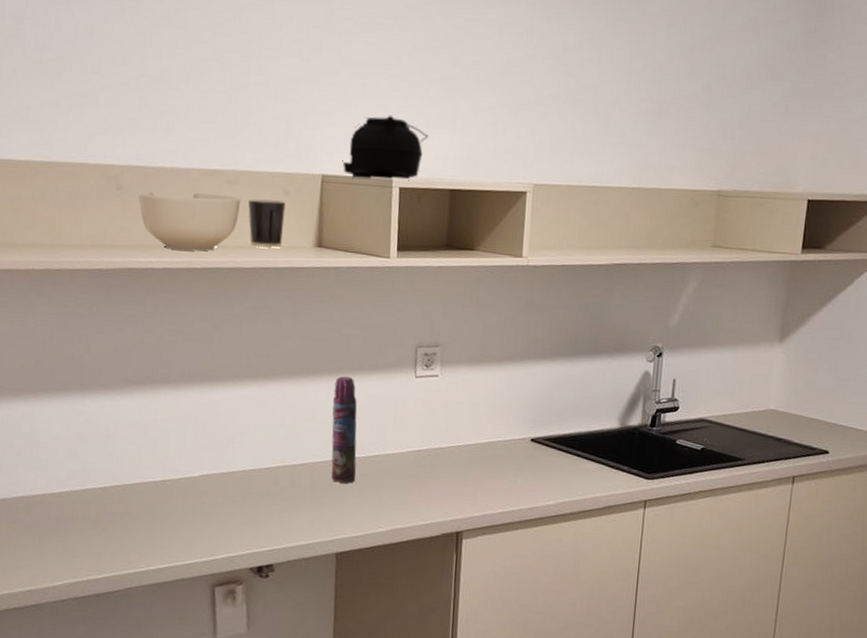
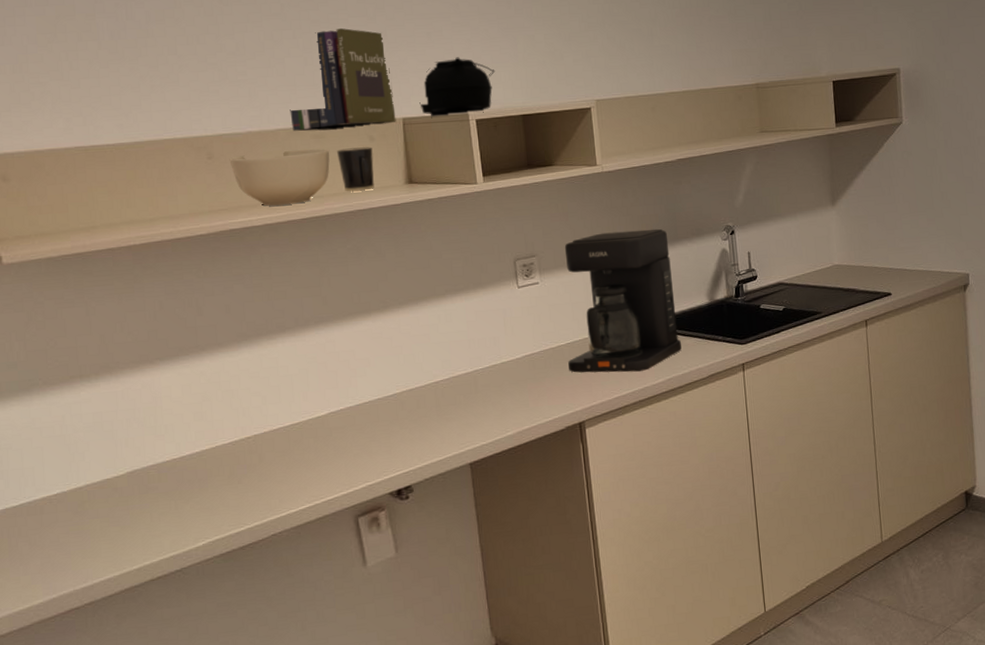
books: none [206,67,317,179] -> present [290,28,396,132]
whipped cream can: present [331,376,357,483] -> none [444,296,477,397]
coffee maker: none [455,332,587,489] -> present [564,228,682,373]

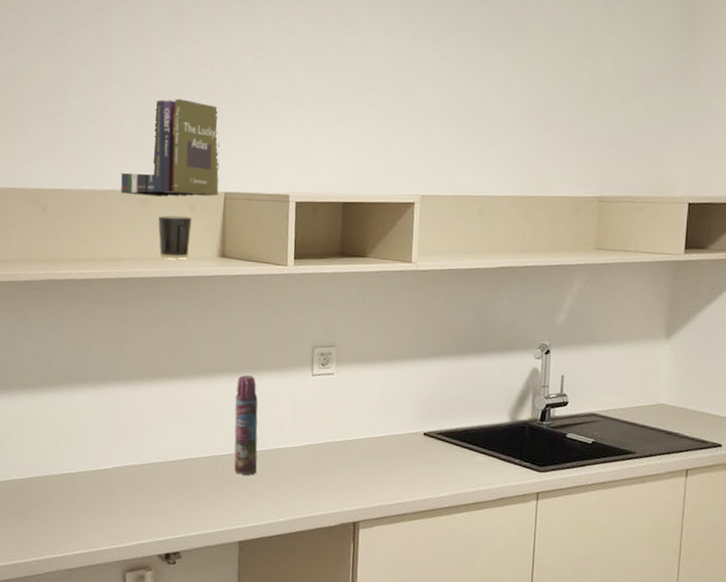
bowl: present [229,148,330,206] -> none [60,211,152,263]
teapot: present [419,57,495,119] -> none [243,137,323,196]
whipped cream can: none [444,296,477,397] -> present [234,374,258,475]
coffee maker: present [564,228,682,373] -> none [351,332,476,481]

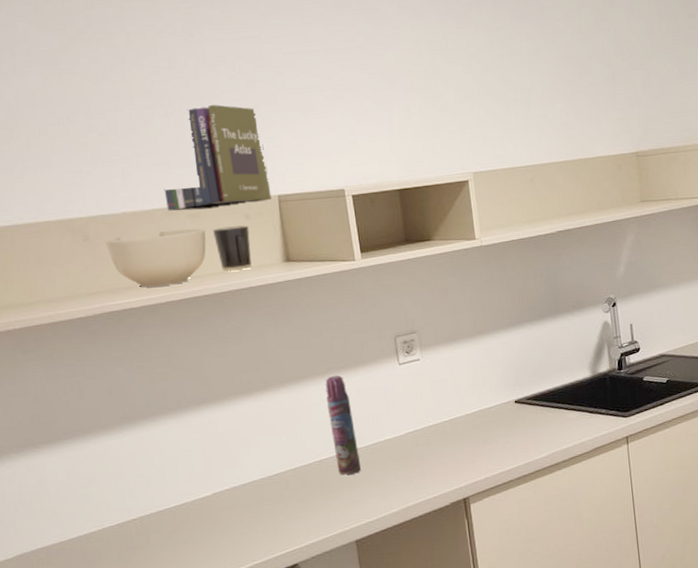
bowl: none [60,211,152,263] -> present [105,228,207,288]

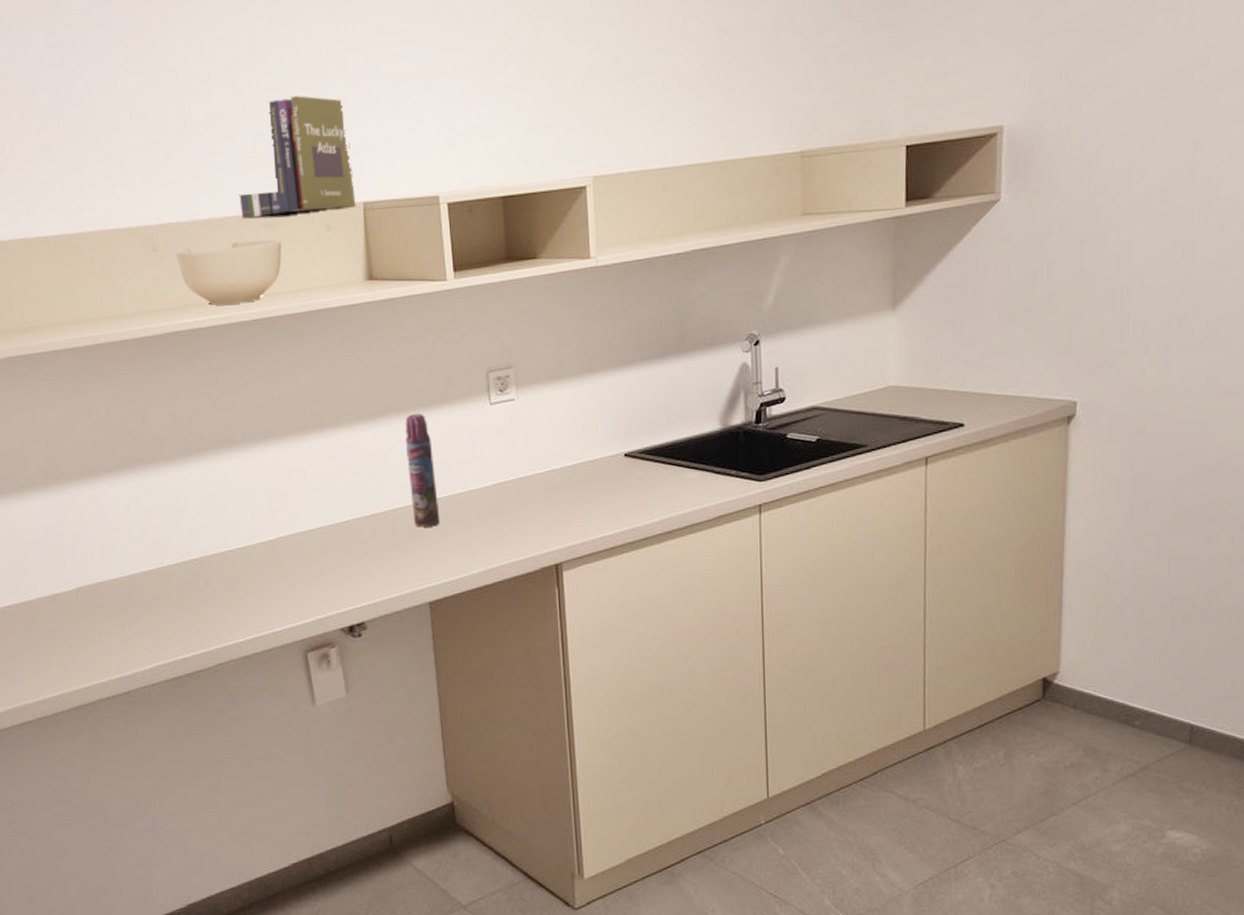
mug: present [213,225,252,272] -> none [290,237,331,290]

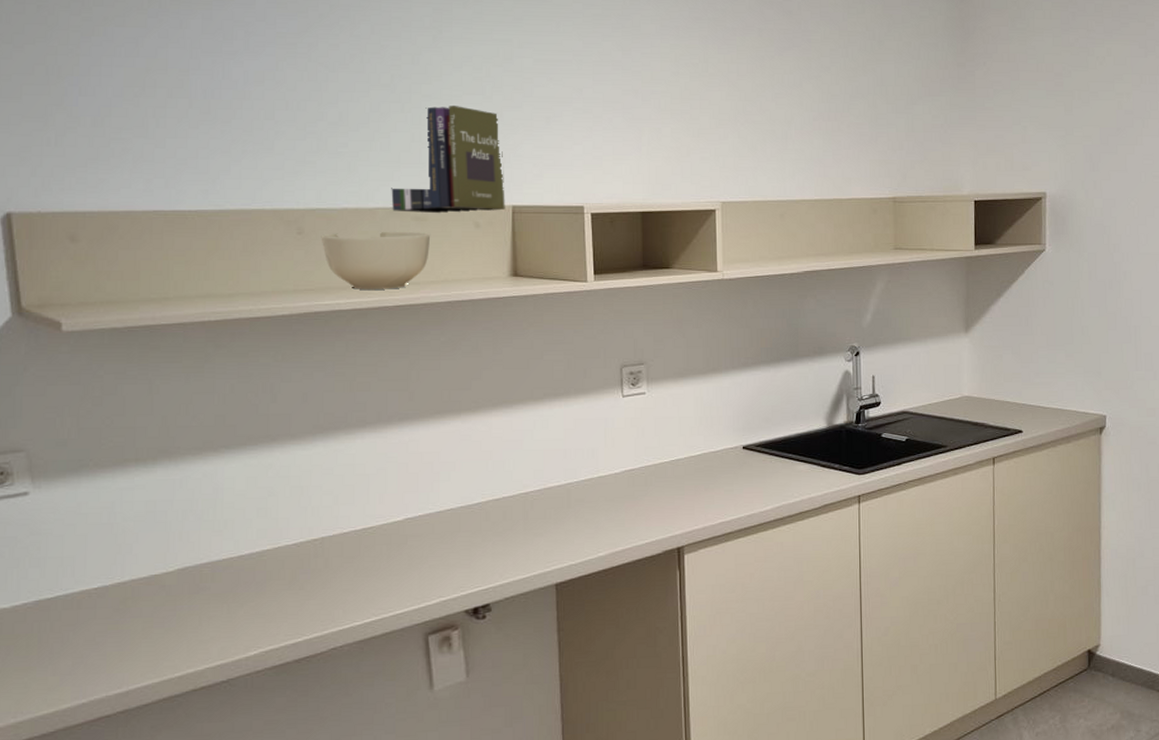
whipped cream can: present [405,413,439,527] -> none [540,401,569,511]

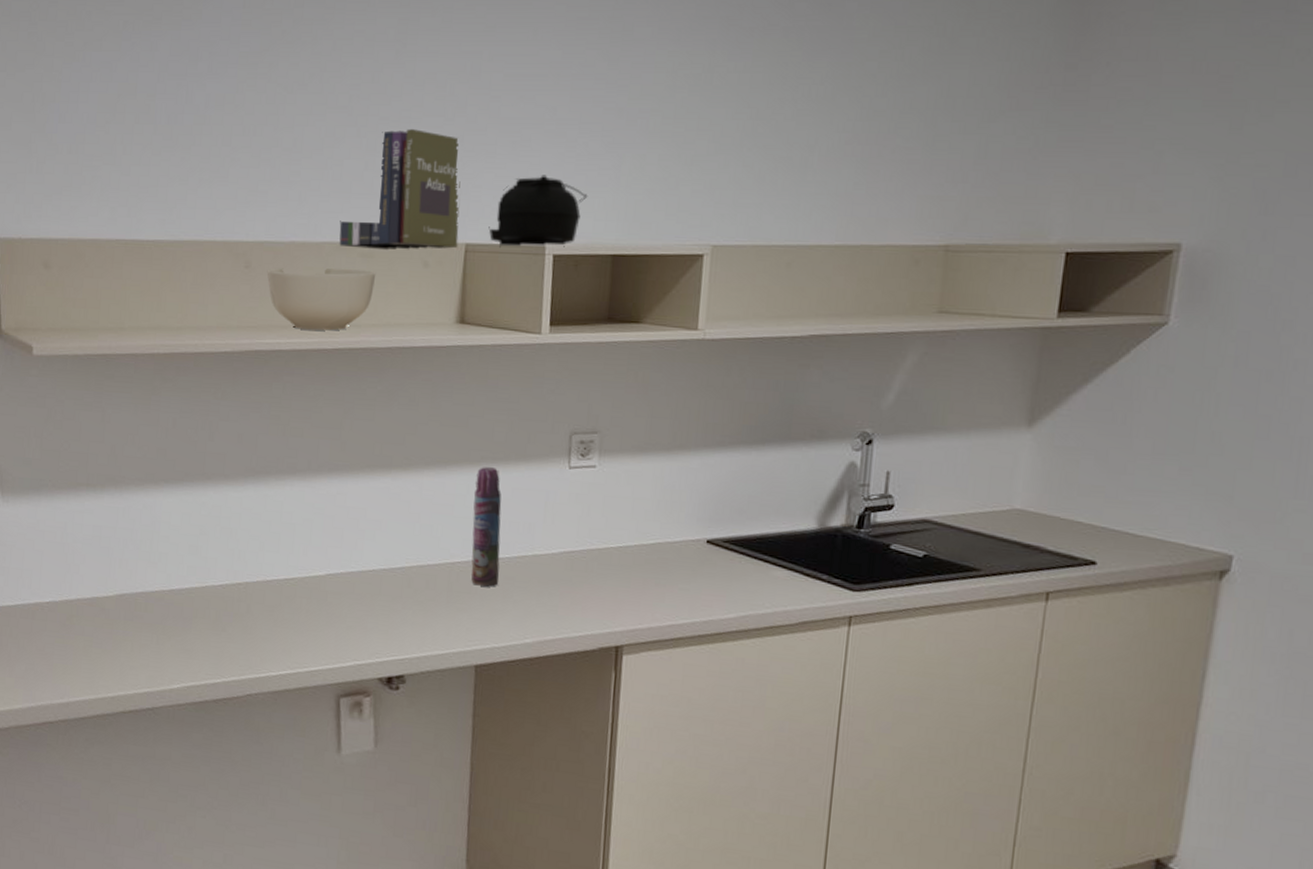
teapot: none [532,145,616,209] -> present [488,175,588,248]
whipped cream can: none [540,401,569,511] -> present [471,466,502,587]

